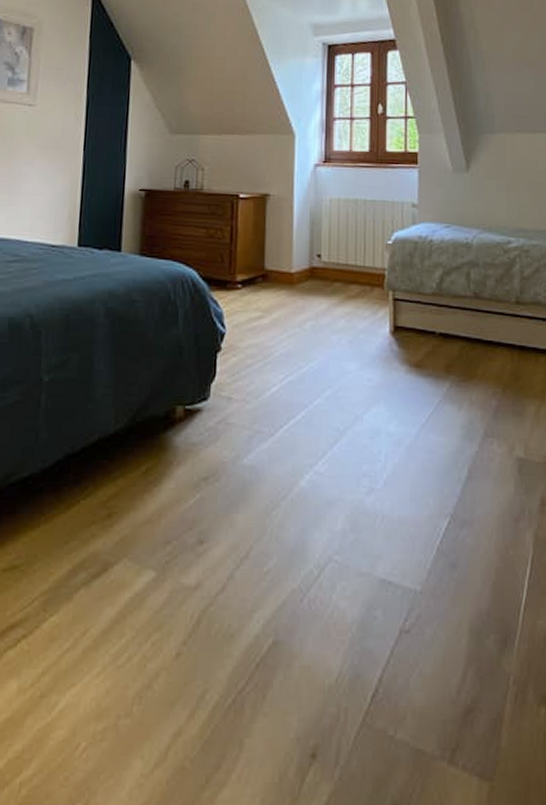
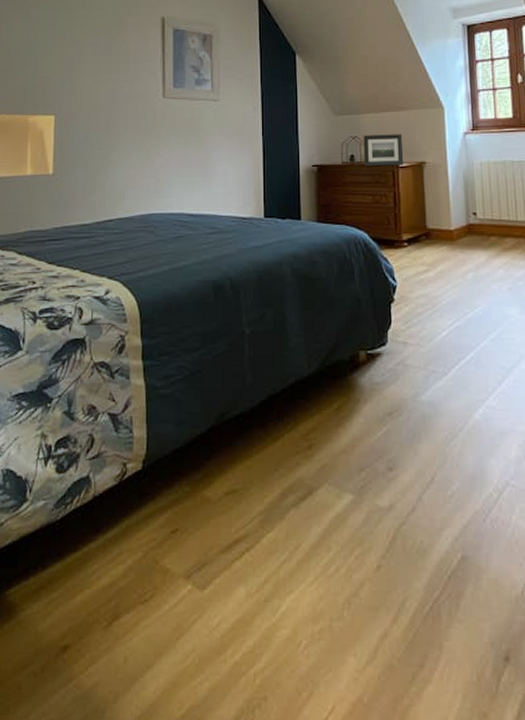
picture frame: none [199,159,246,196] -> present [363,134,404,166]

